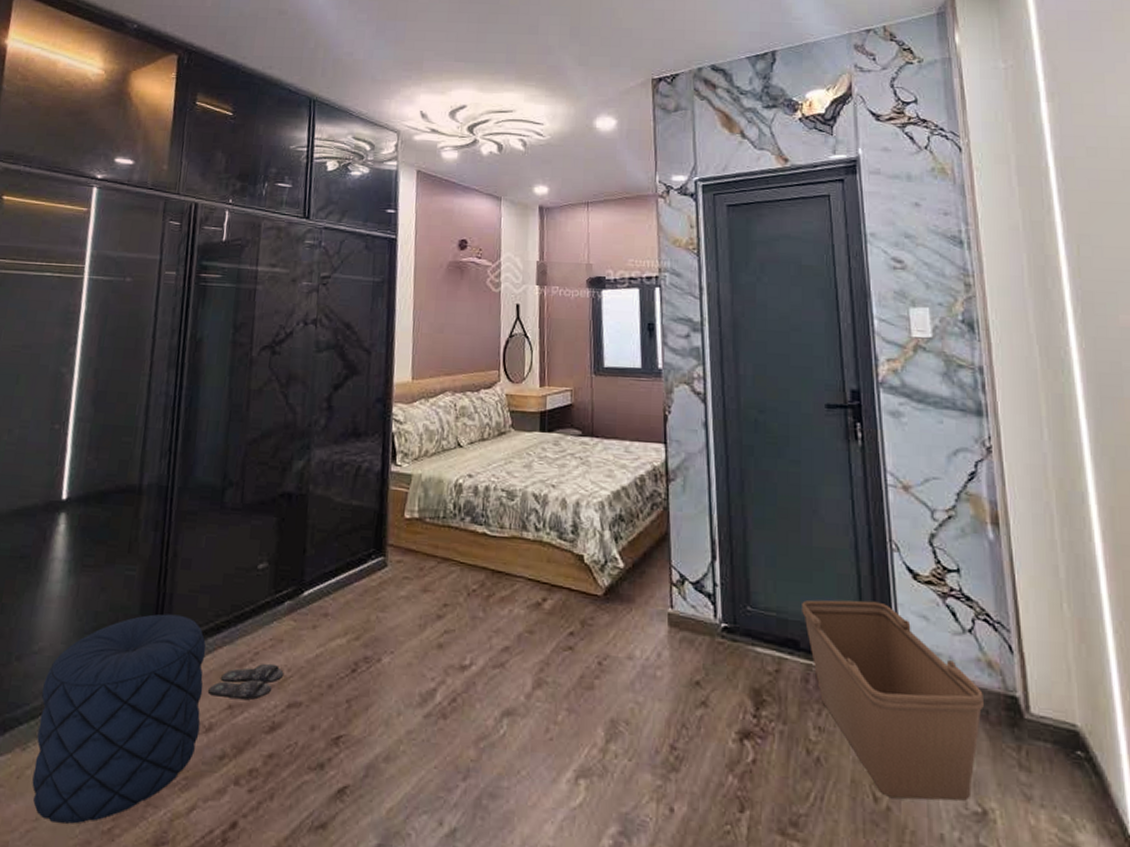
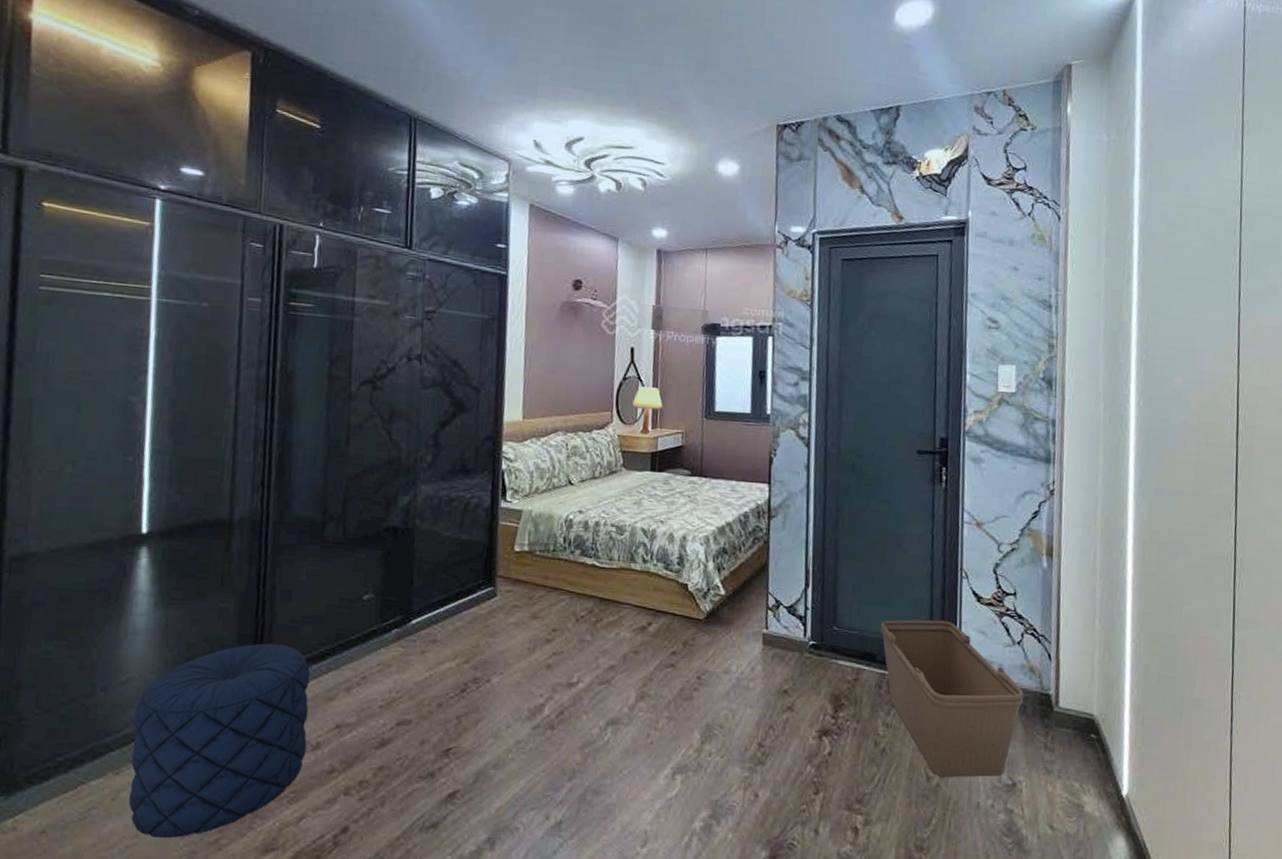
slippers: present [208,663,284,700] -> none [314,686,393,720]
table lamp: none [518,342,550,393] -> present [631,385,663,435]

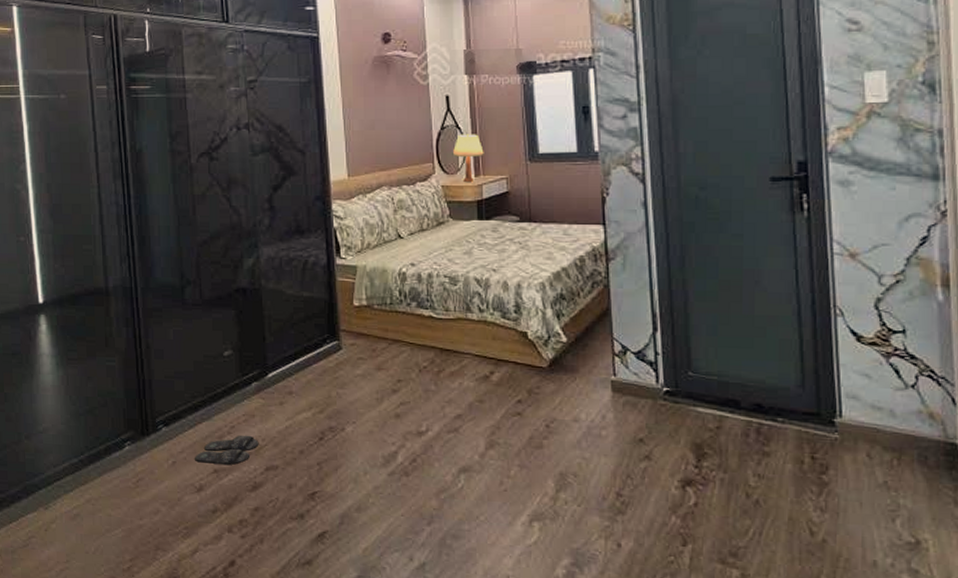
pouf: present [129,643,311,838] -> none [53,397,192,564]
slippers: none [314,686,393,720] -> present [195,435,259,466]
bicycle basket: present [880,619,1024,778] -> none [743,362,924,533]

